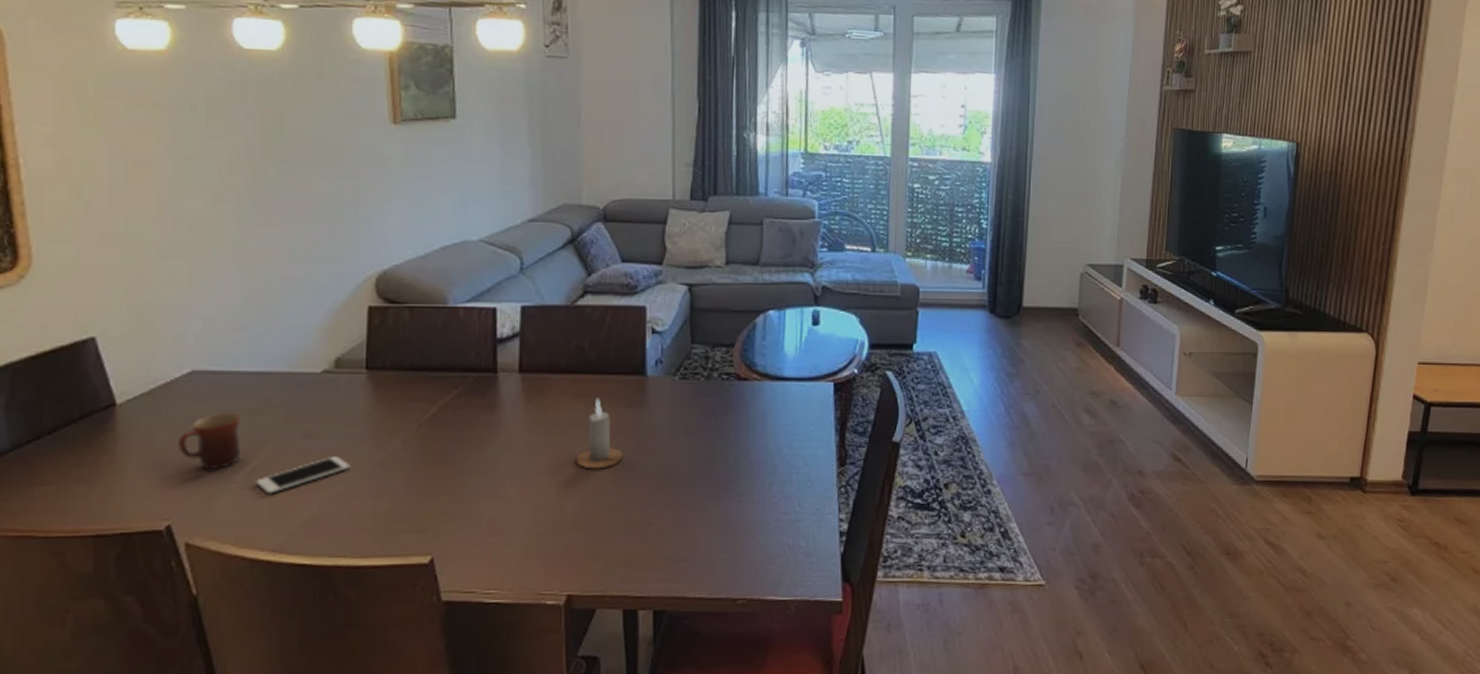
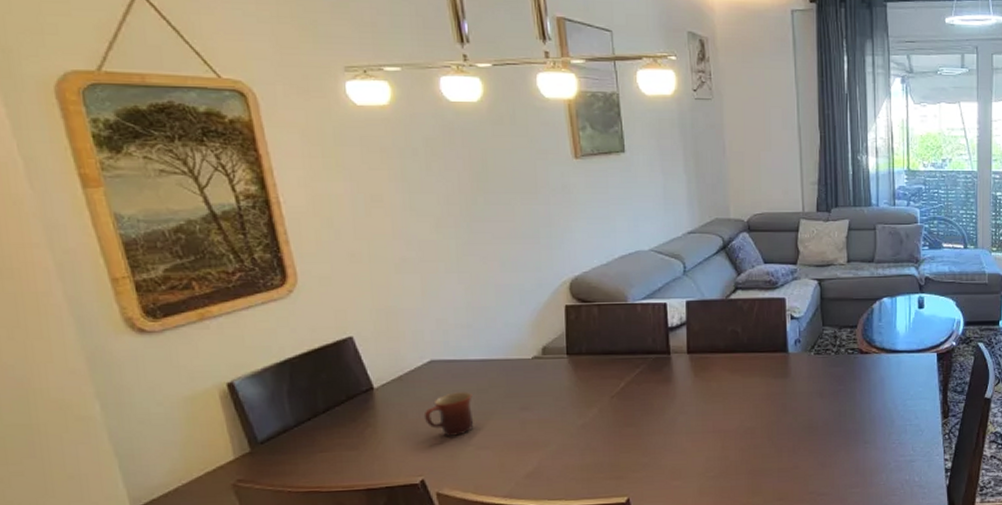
cell phone: present [256,455,351,494] -> none [487,422,560,454]
candle: present [577,397,623,469] -> none [737,371,772,427]

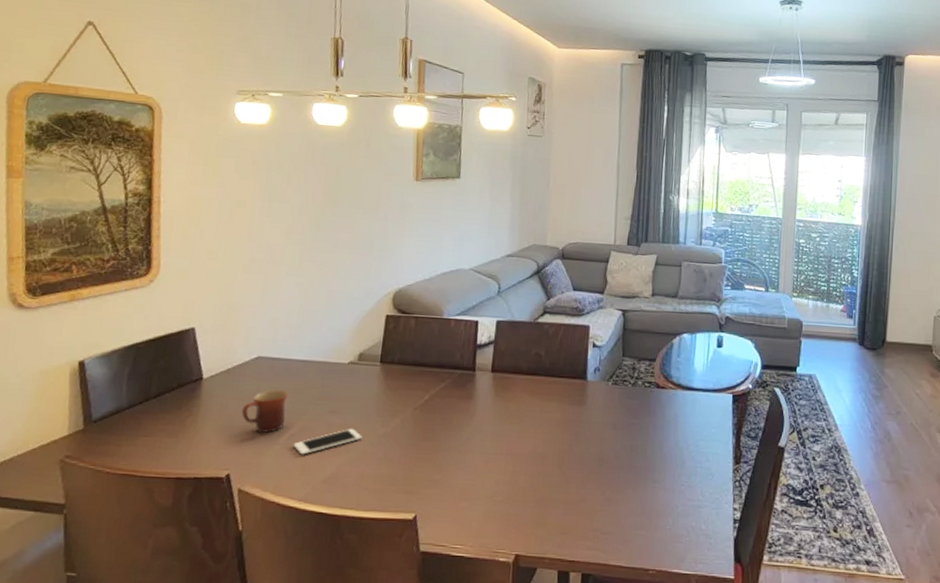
cell phone: none [487,422,560,454] -> present [293,428,362,455]

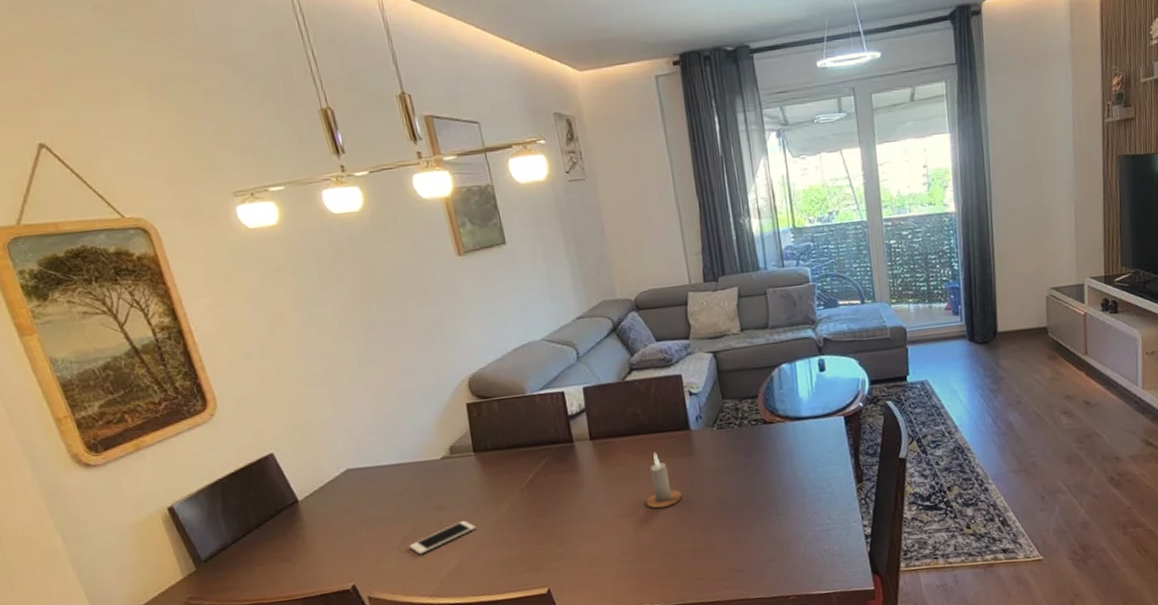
mug: present [241,390,289,433] -> none [347,497,395,541]
candle: none [530,395,565,453] -> present [646,452,682,509]

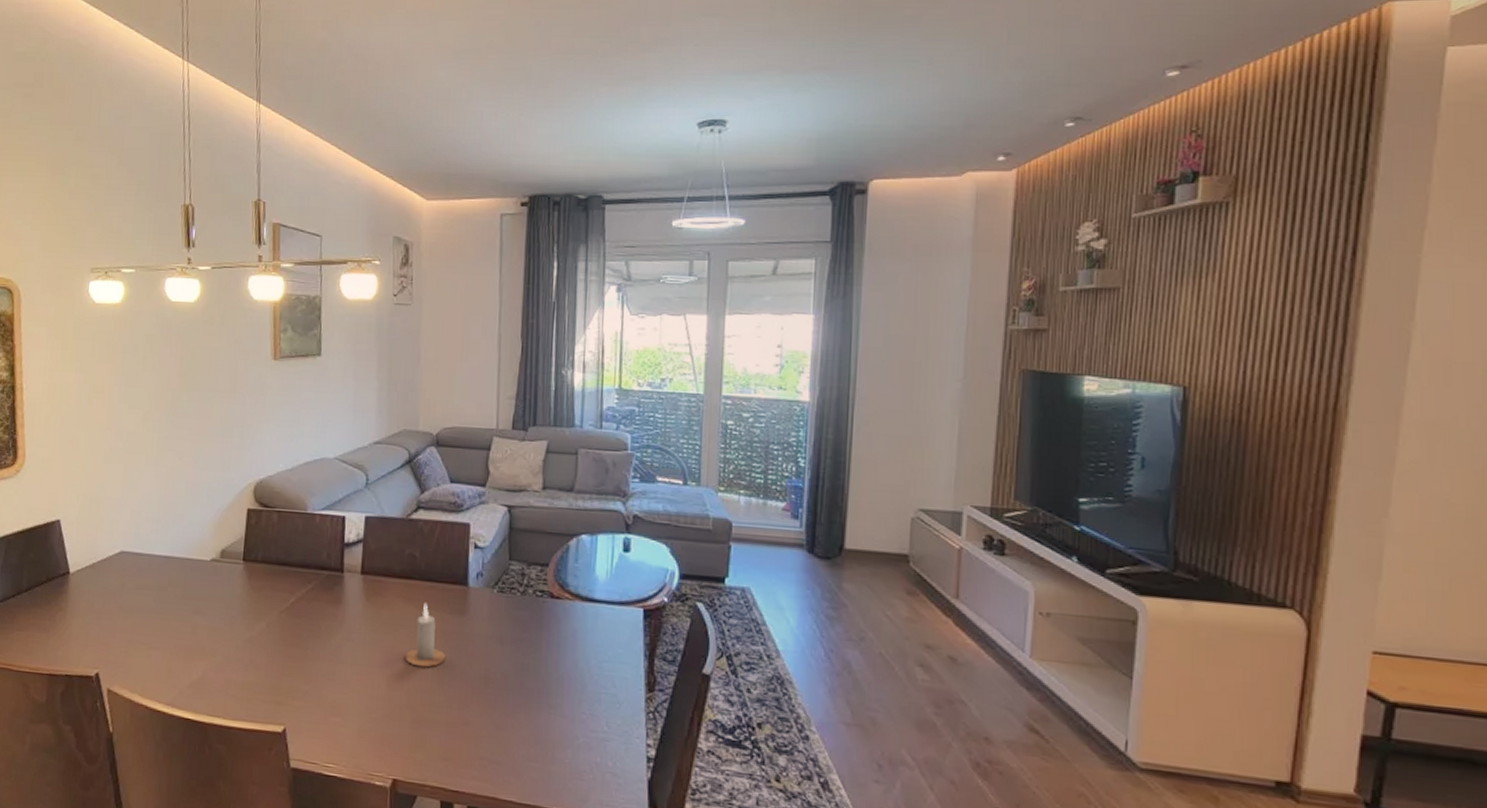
cell phone: present [409,520,476,555] -> none [159,630,227,657]

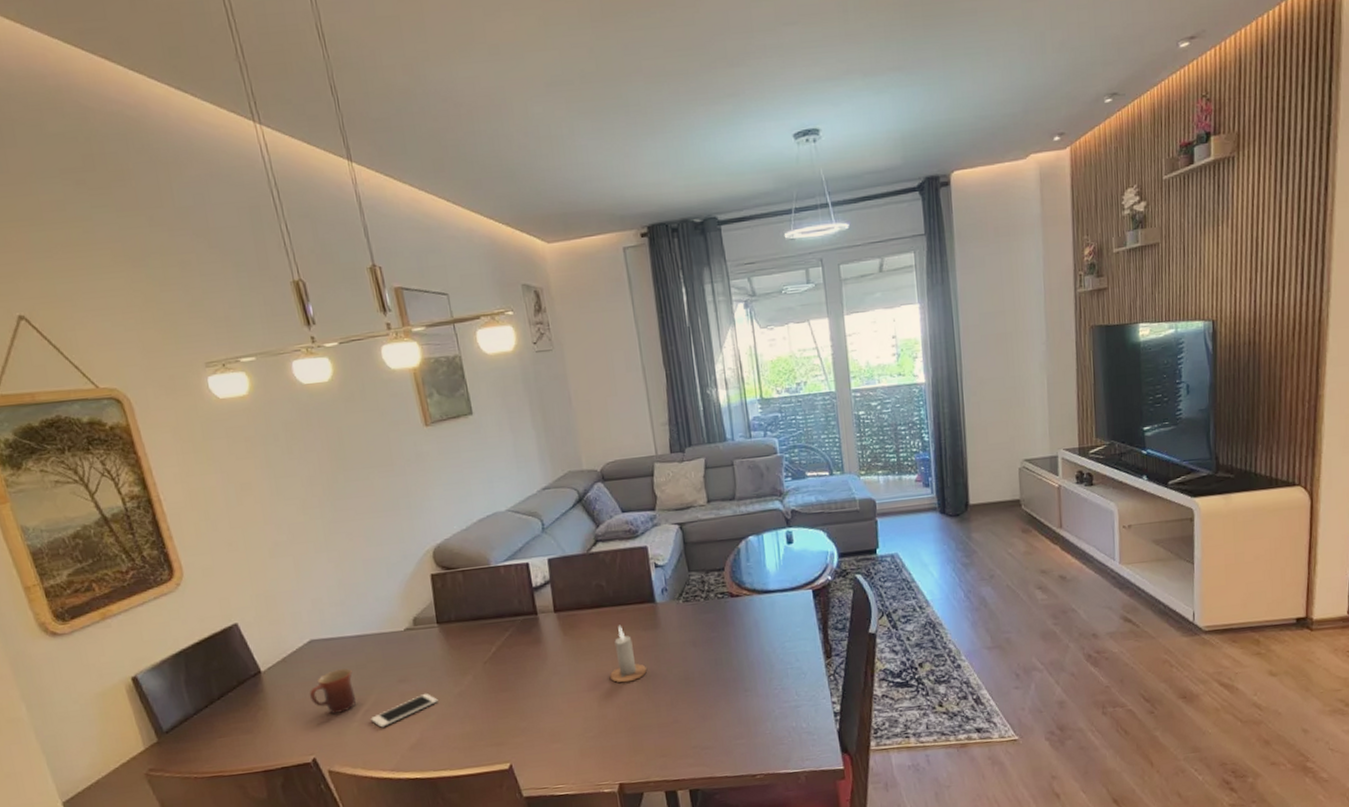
mug: none [107,586,152,632] -> present [309,668,356,714]
cell phone: none [159,630,227,657] -> present [371,693,438,728]

